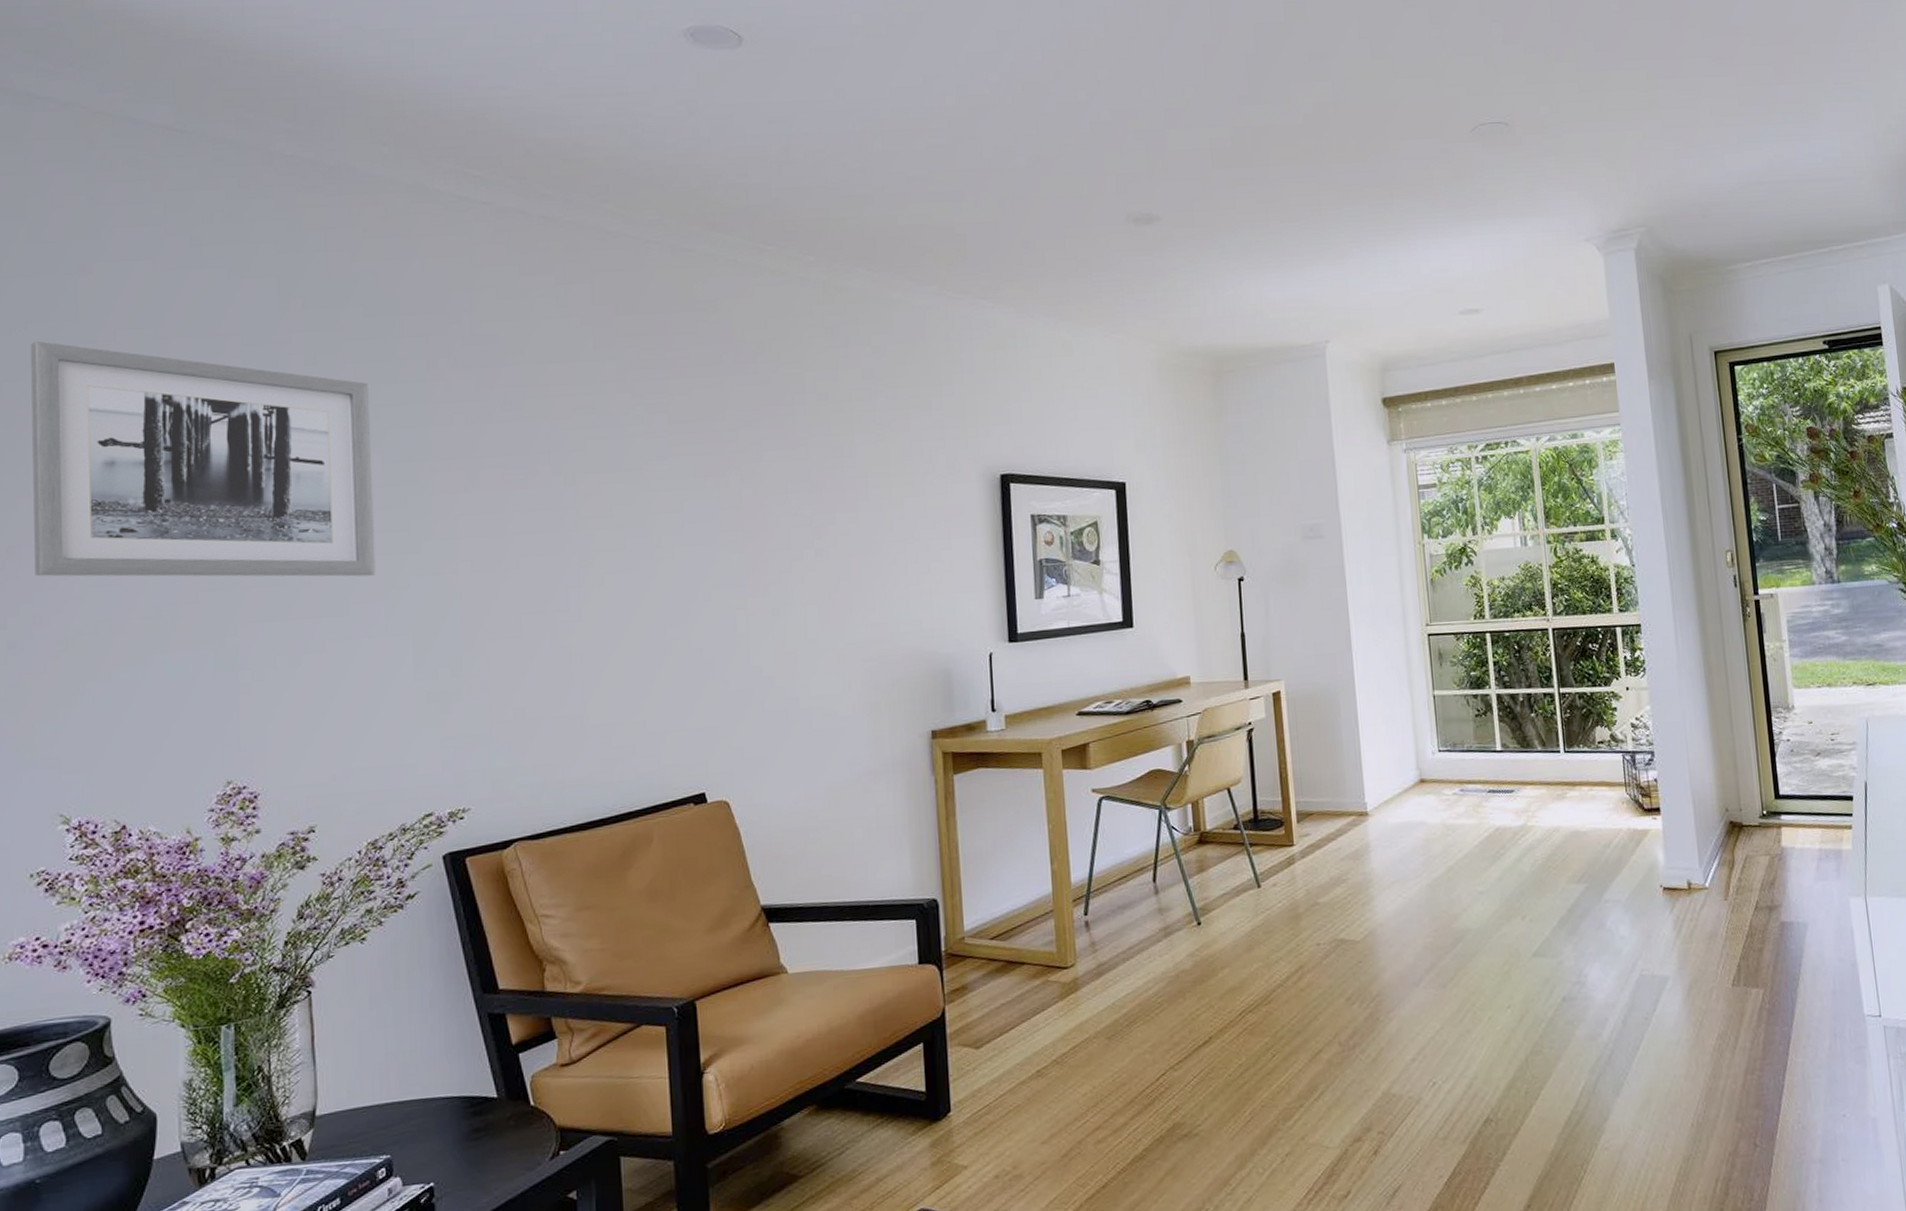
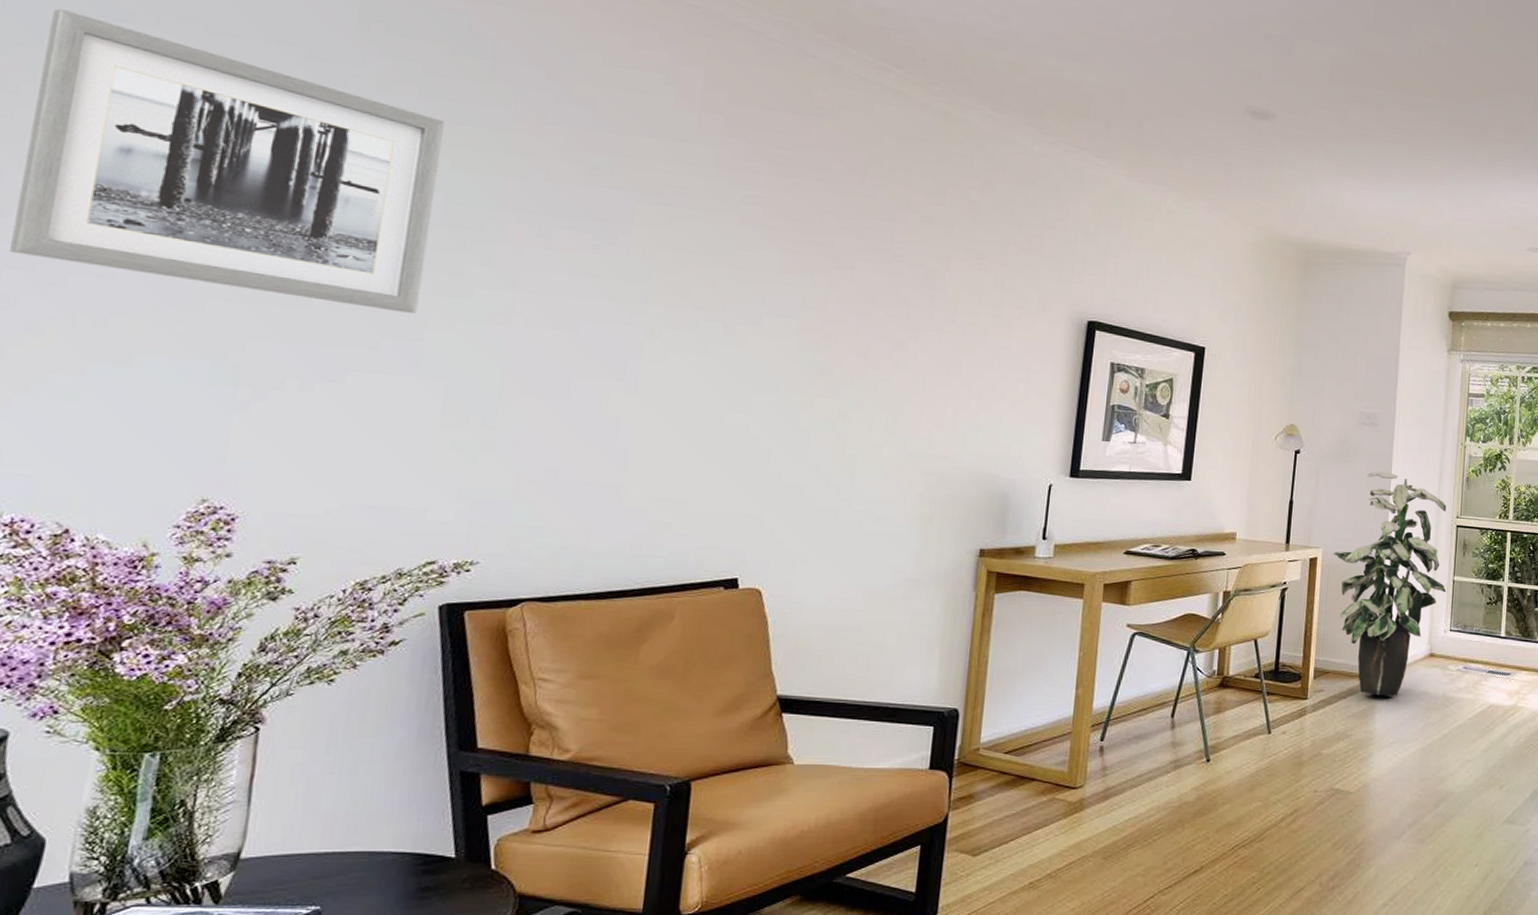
indoor plant: none [1296,586,1428,833] -> present [1333,471,1447,696]

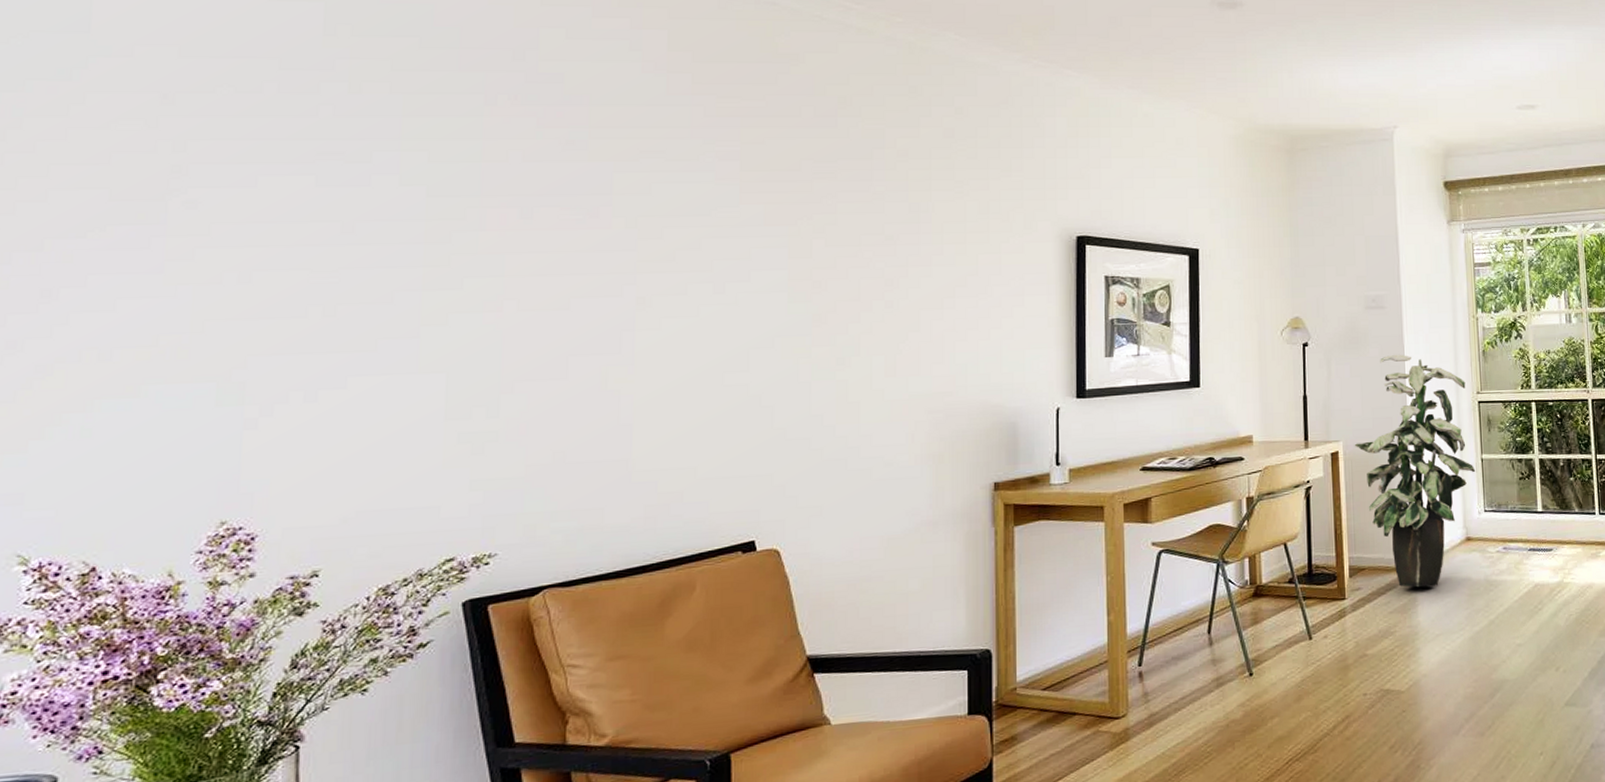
wall art: present [10,9,446,314] -> none [13,52,419,312]

